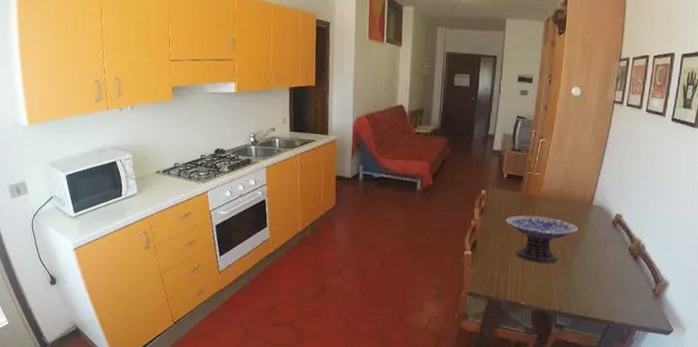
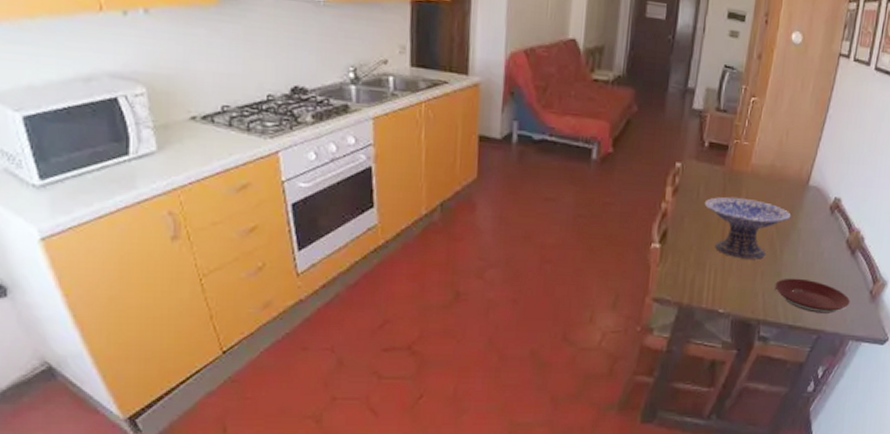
plate: none [567,278,635,308] -> present [775,278,850,313]

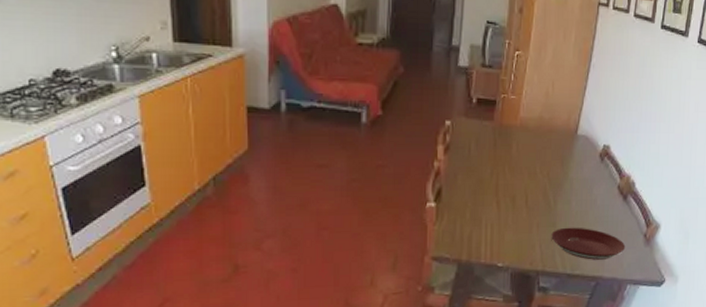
decorative bowl: present [704,196,791,260] -> none [476,151,562,212]

